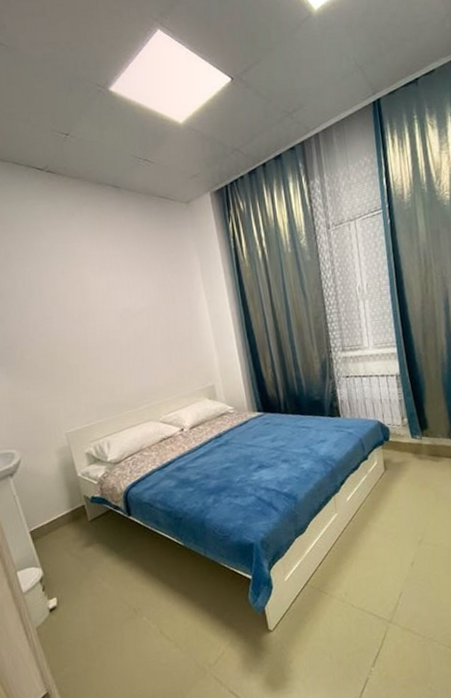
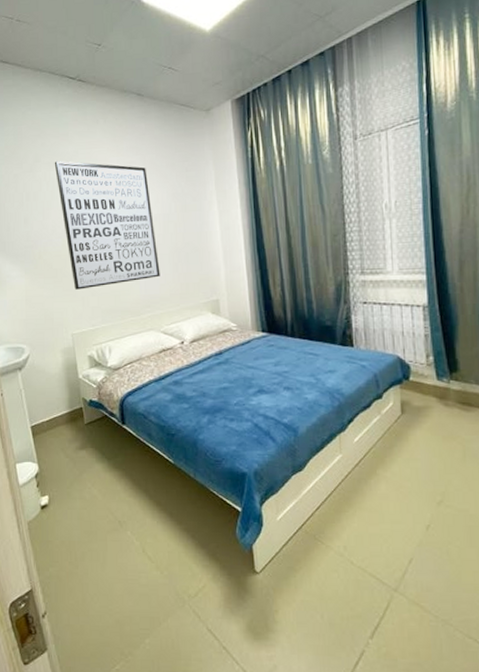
wall art: none [28,256,154,388] -> present [54,161,160,290]

